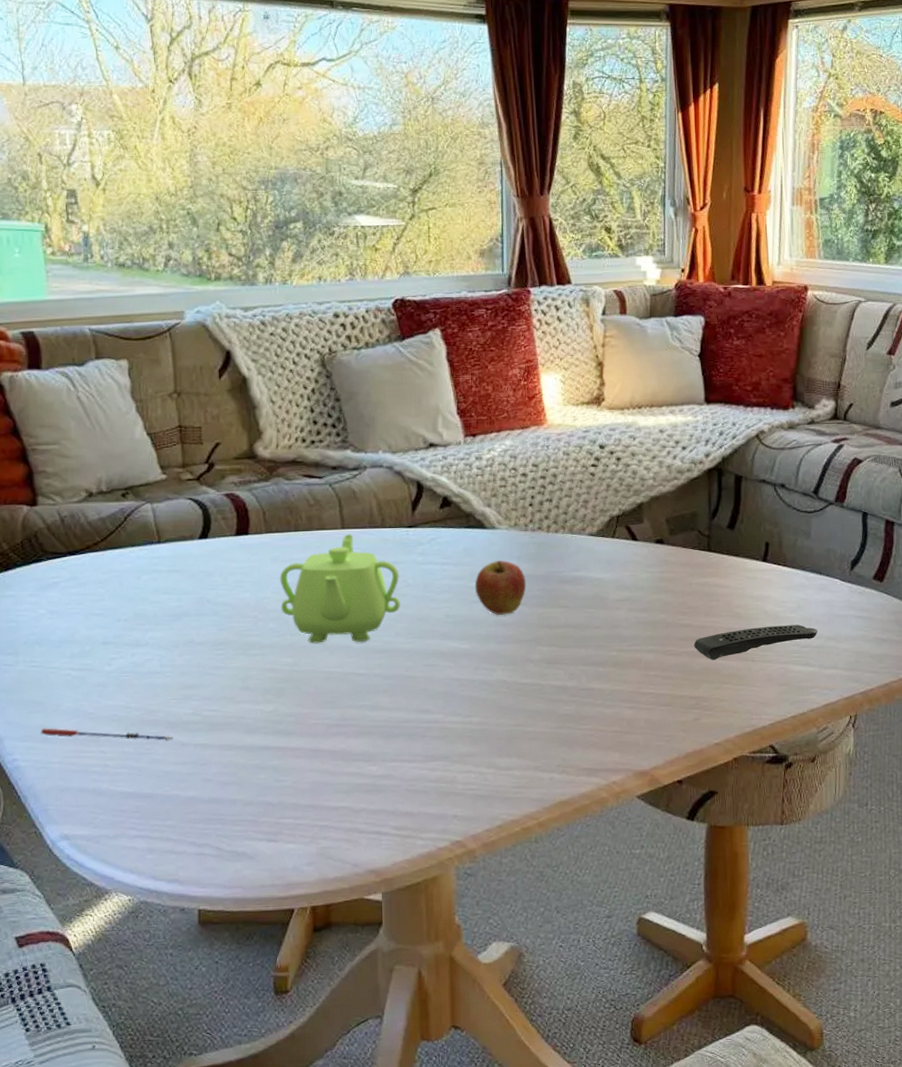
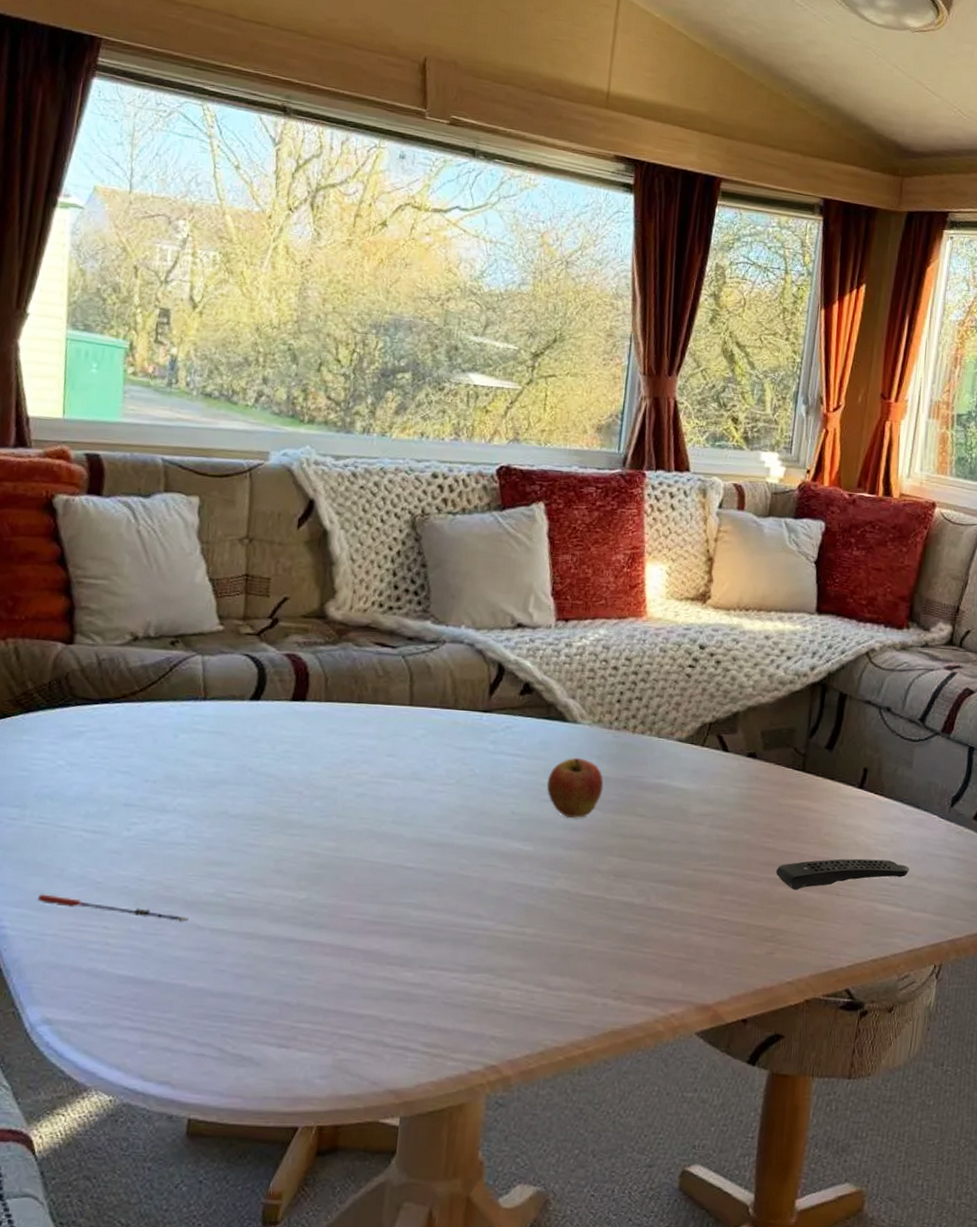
teapot: present [280,534,401,644] -> none [330,712,466,833]

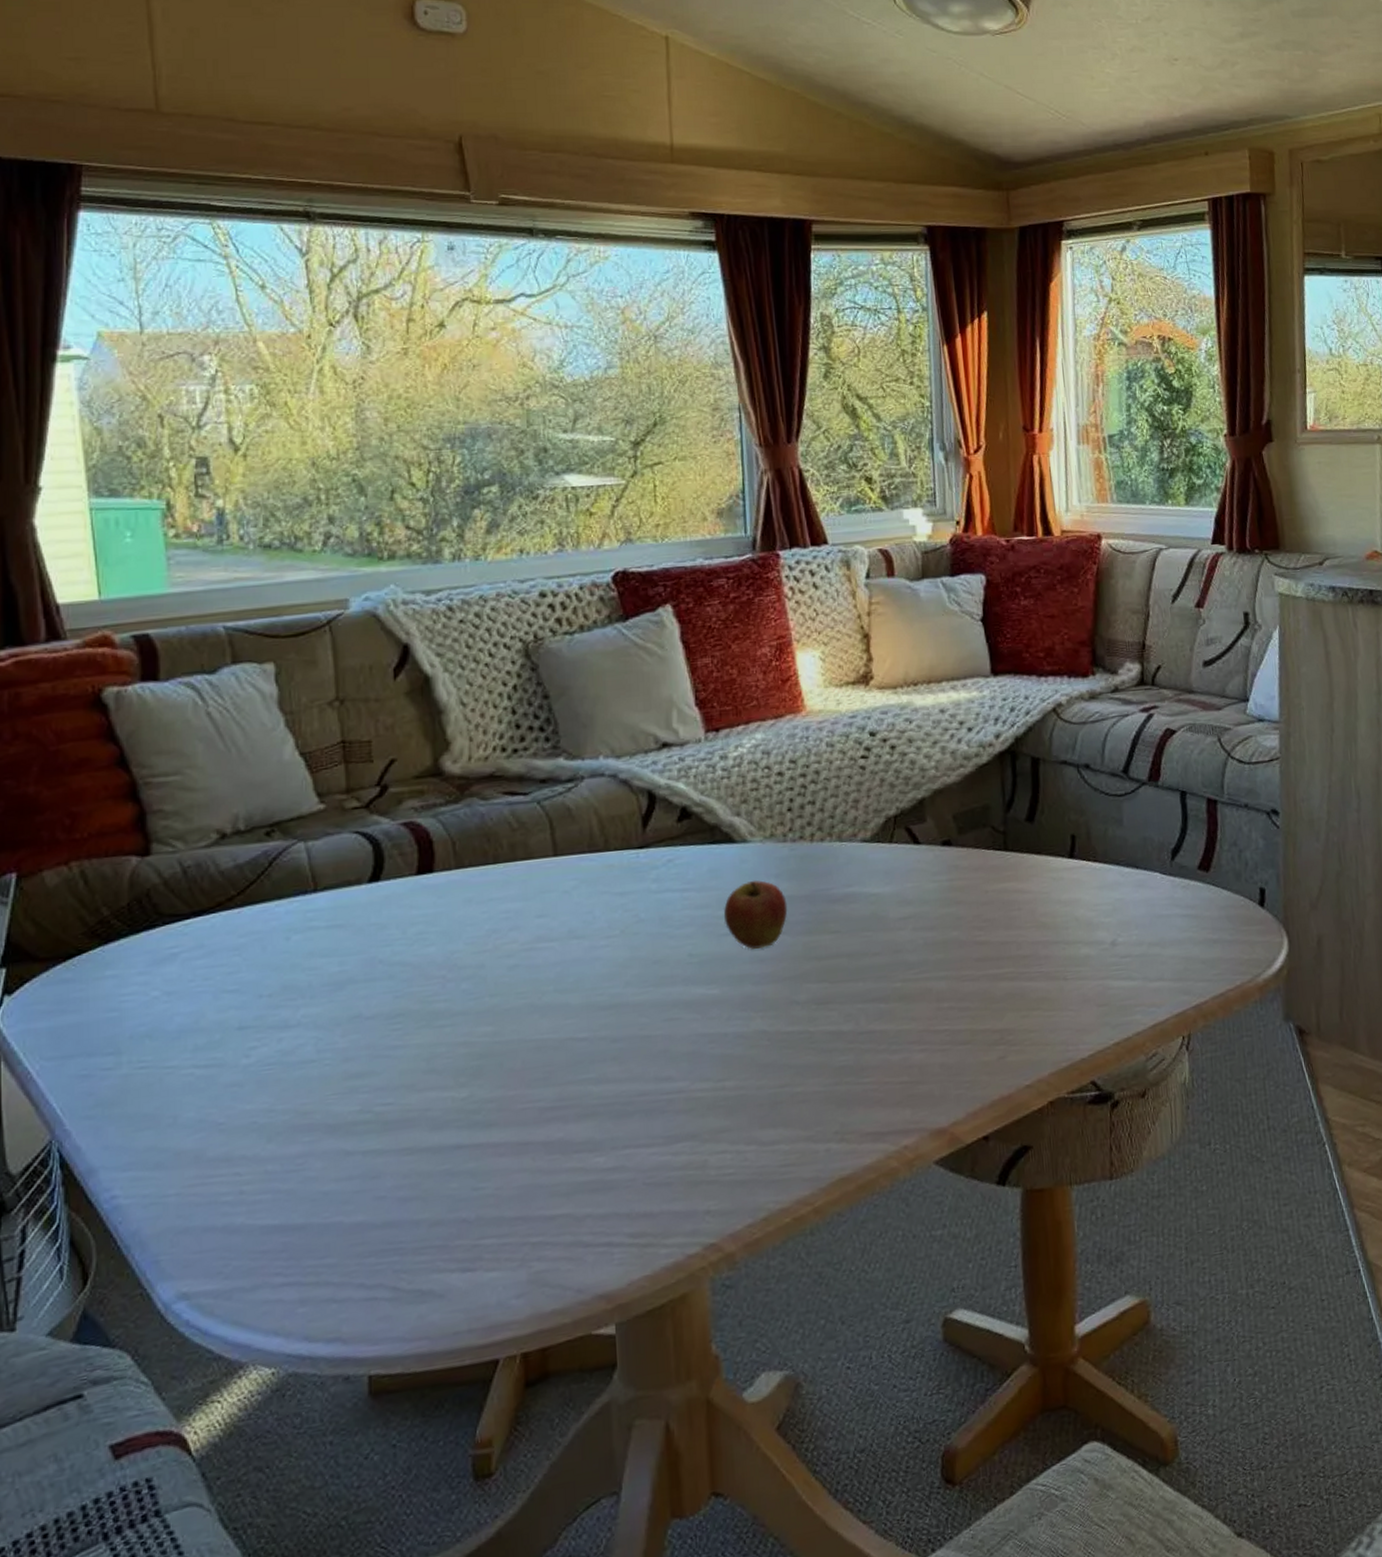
pen: present [37,894,189,923] -> none [150,1143,335,1160]
remote control: present [776,858,909,891] -> none [994,930,1138,984]

